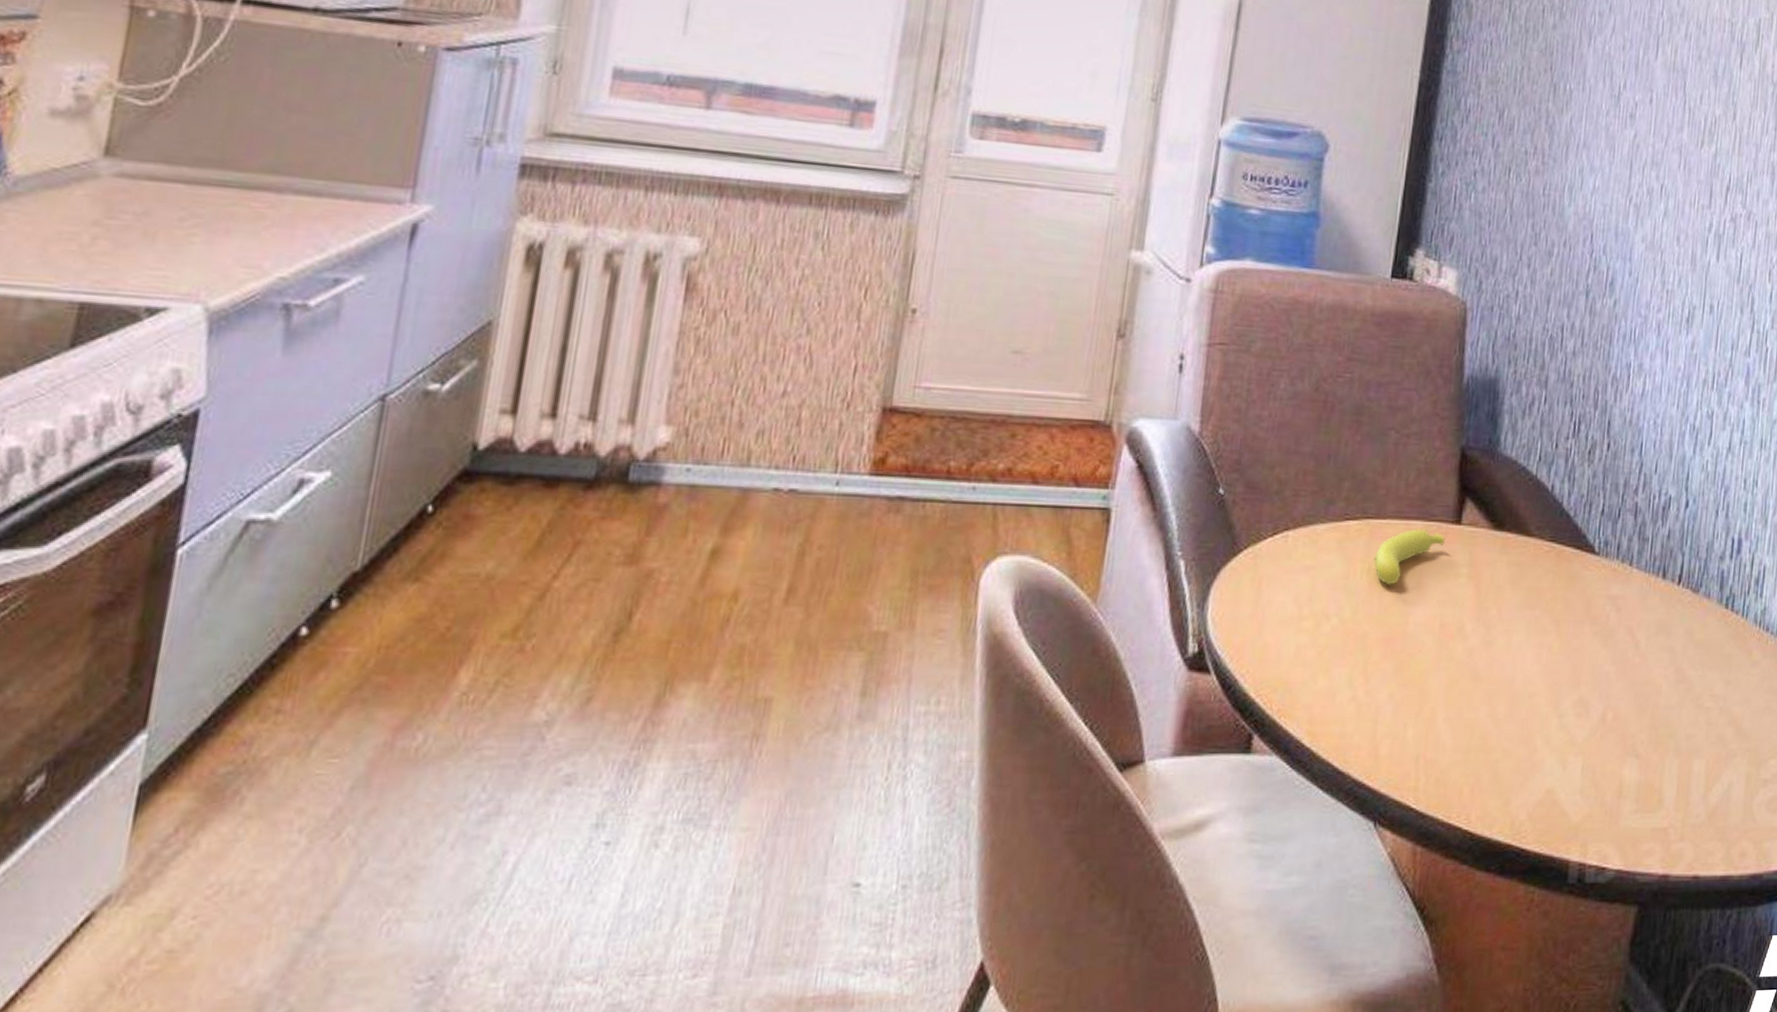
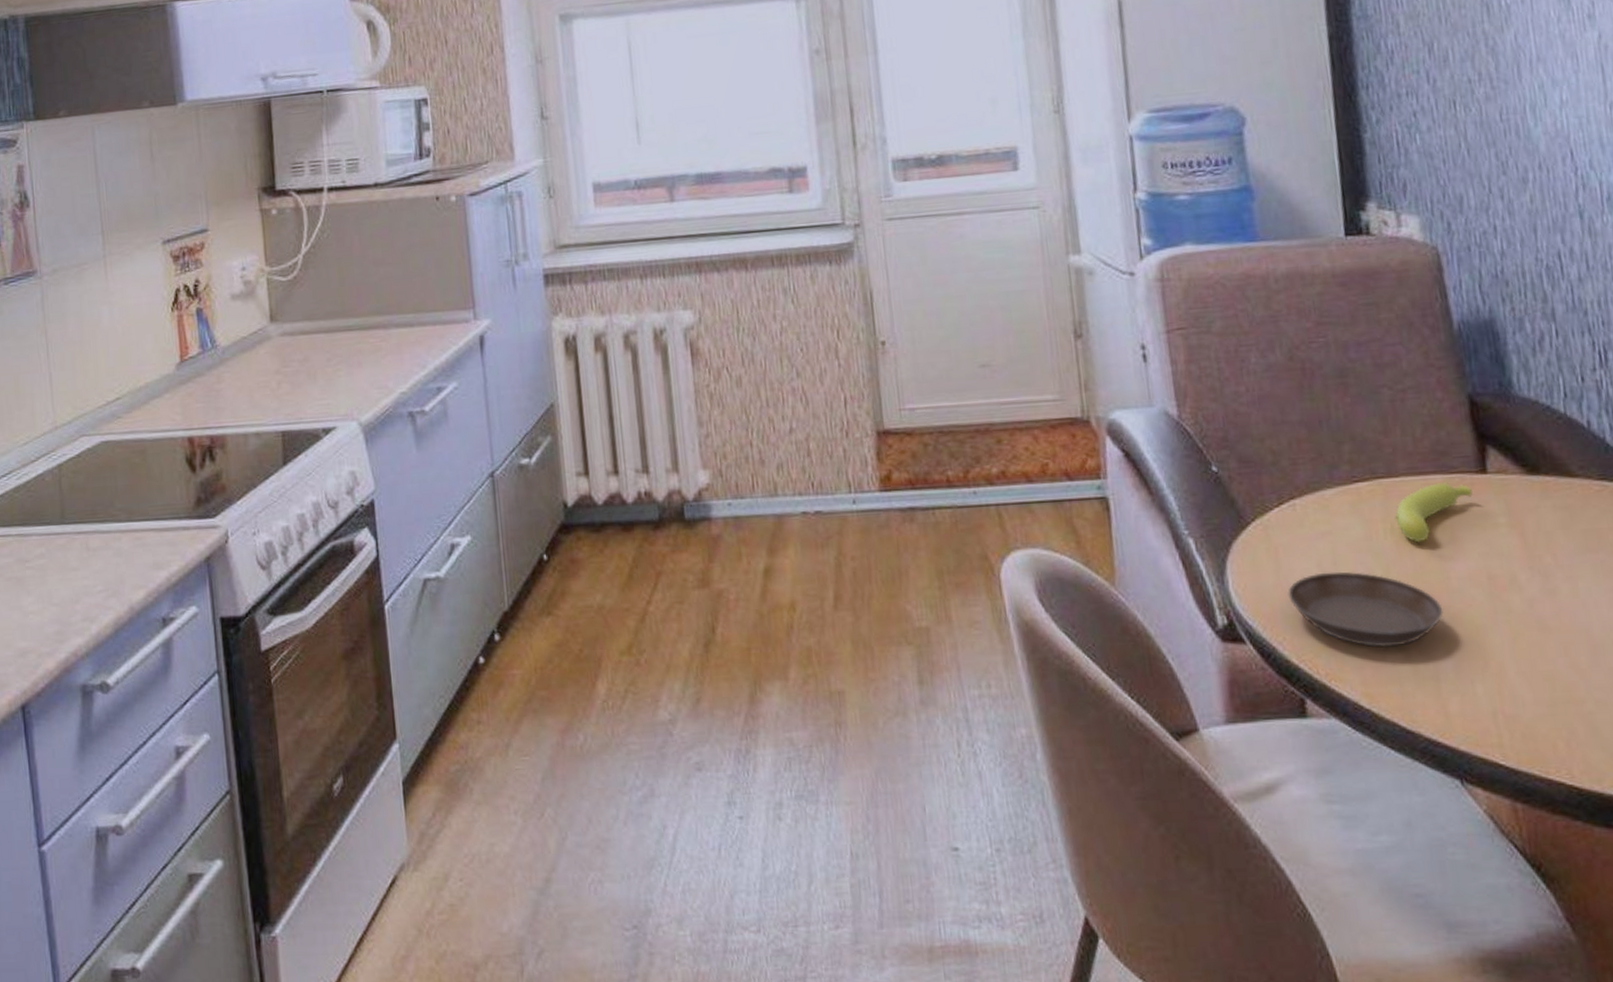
saucer: none [1261,607,1396,687] -> present [1288,571,1444,647]

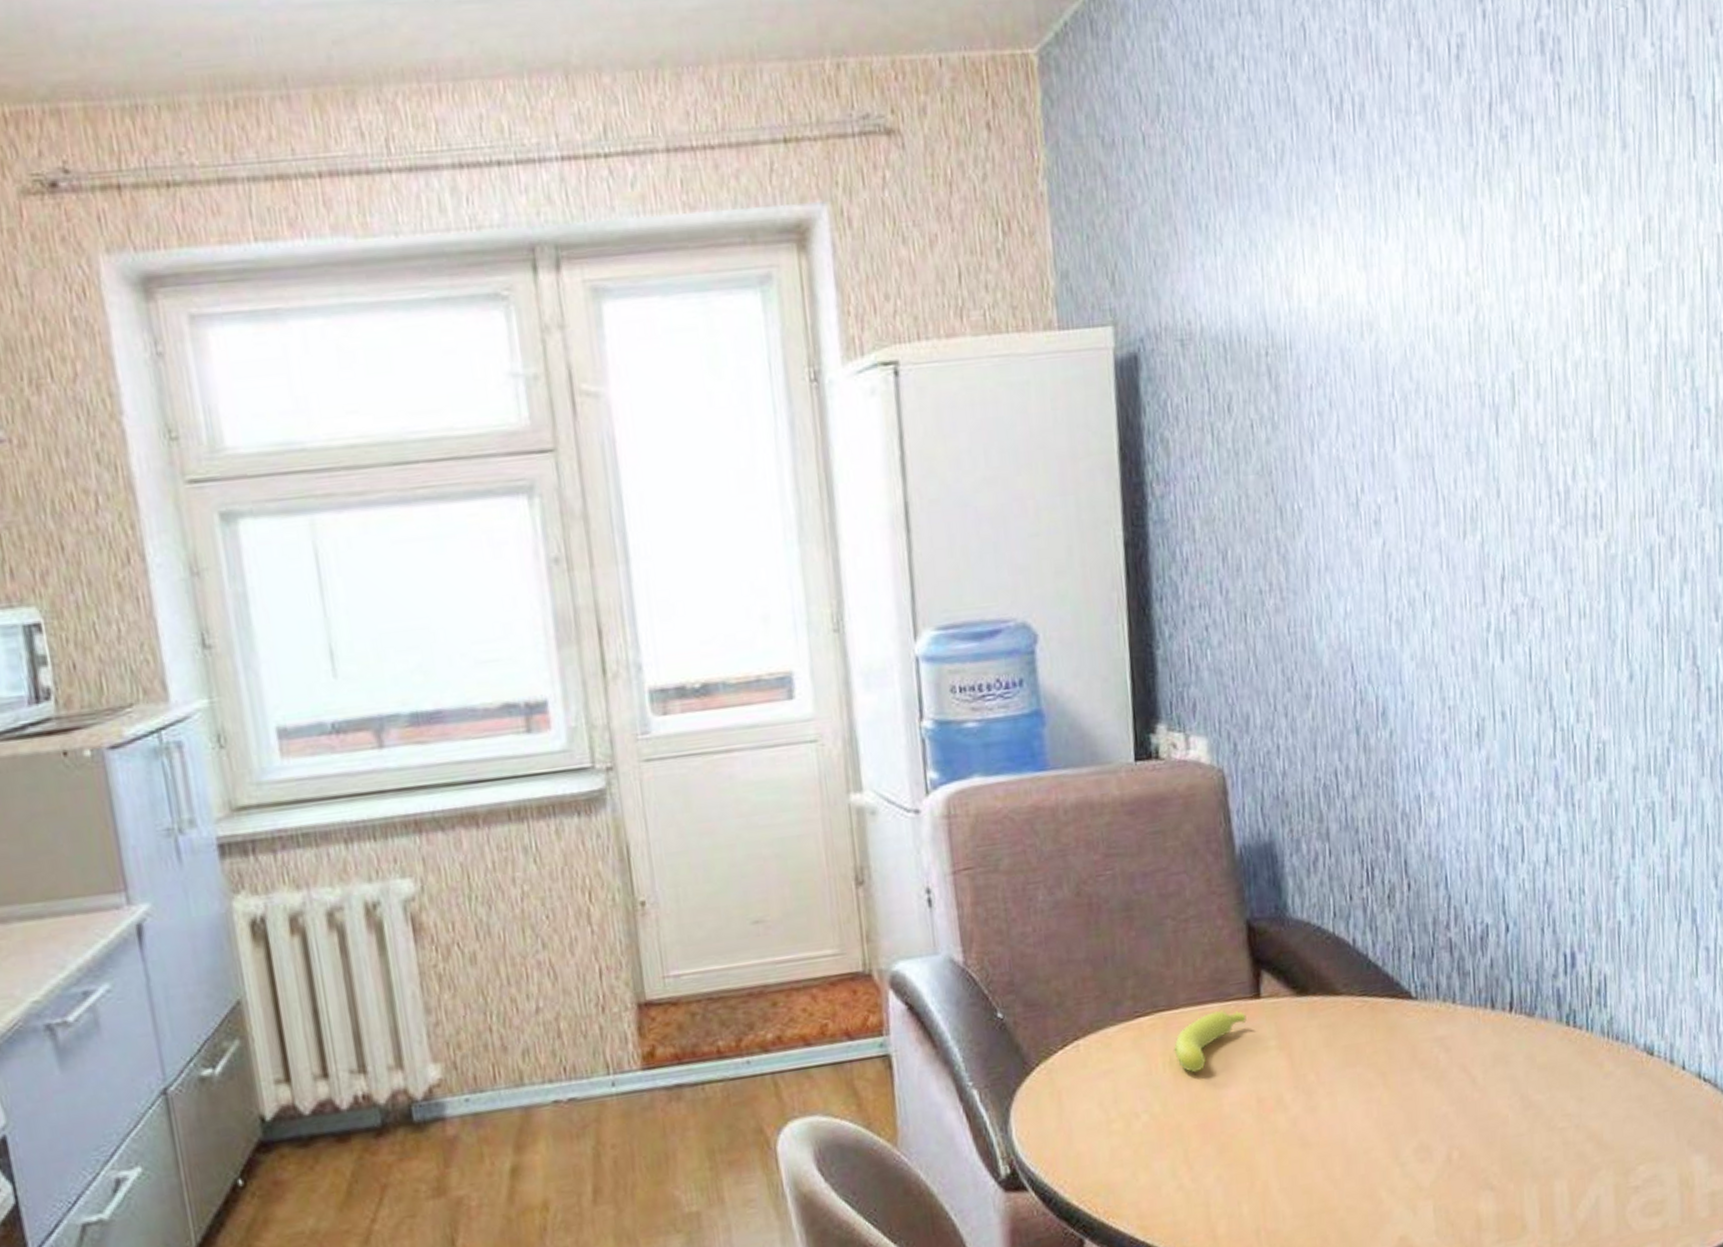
saucer: present [1288,571,1444,647] -> none [1070,1108,1216,1180]

